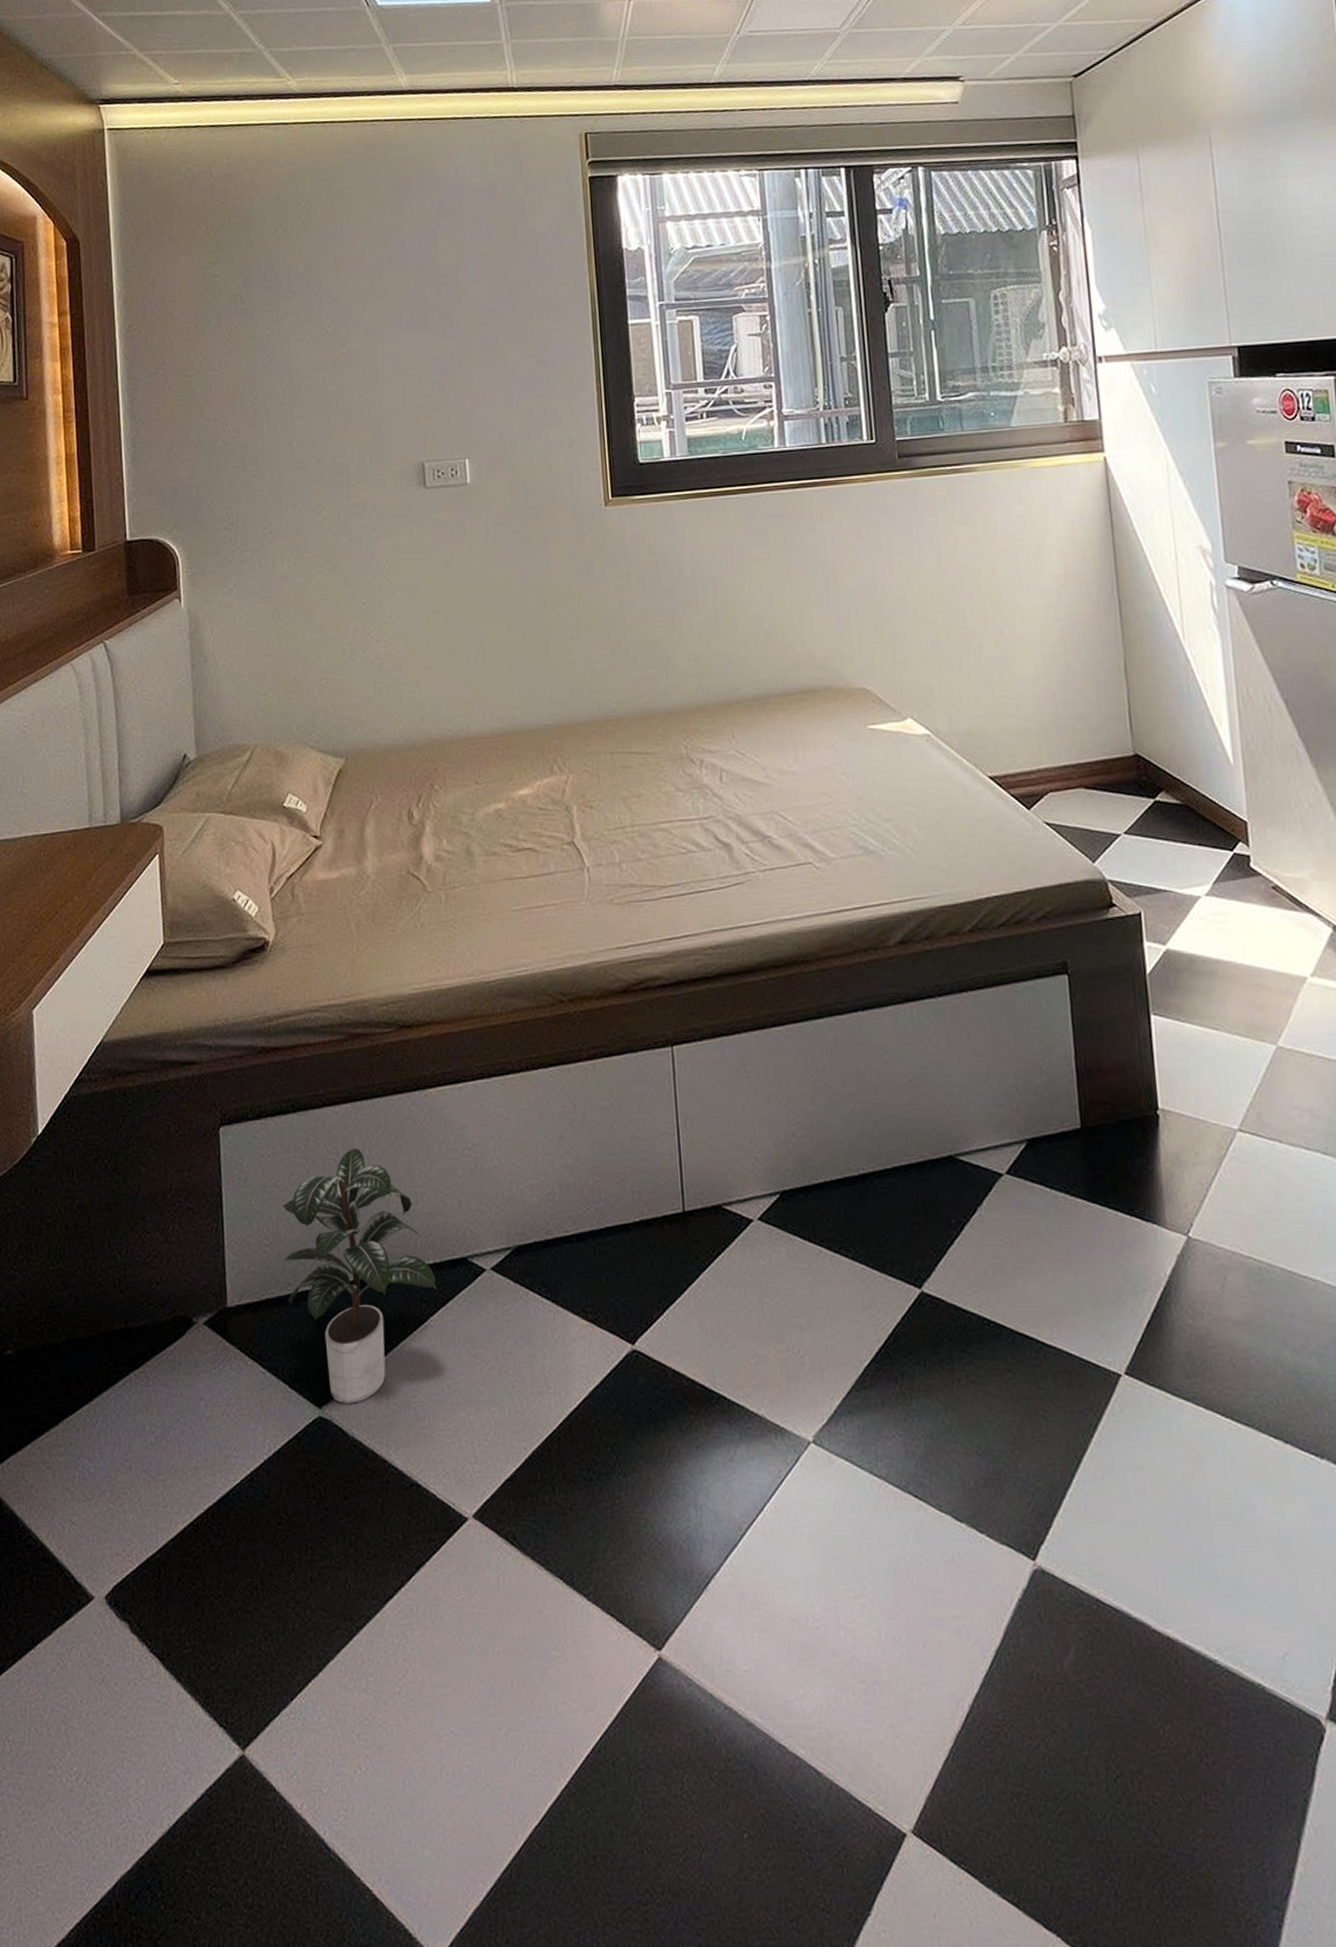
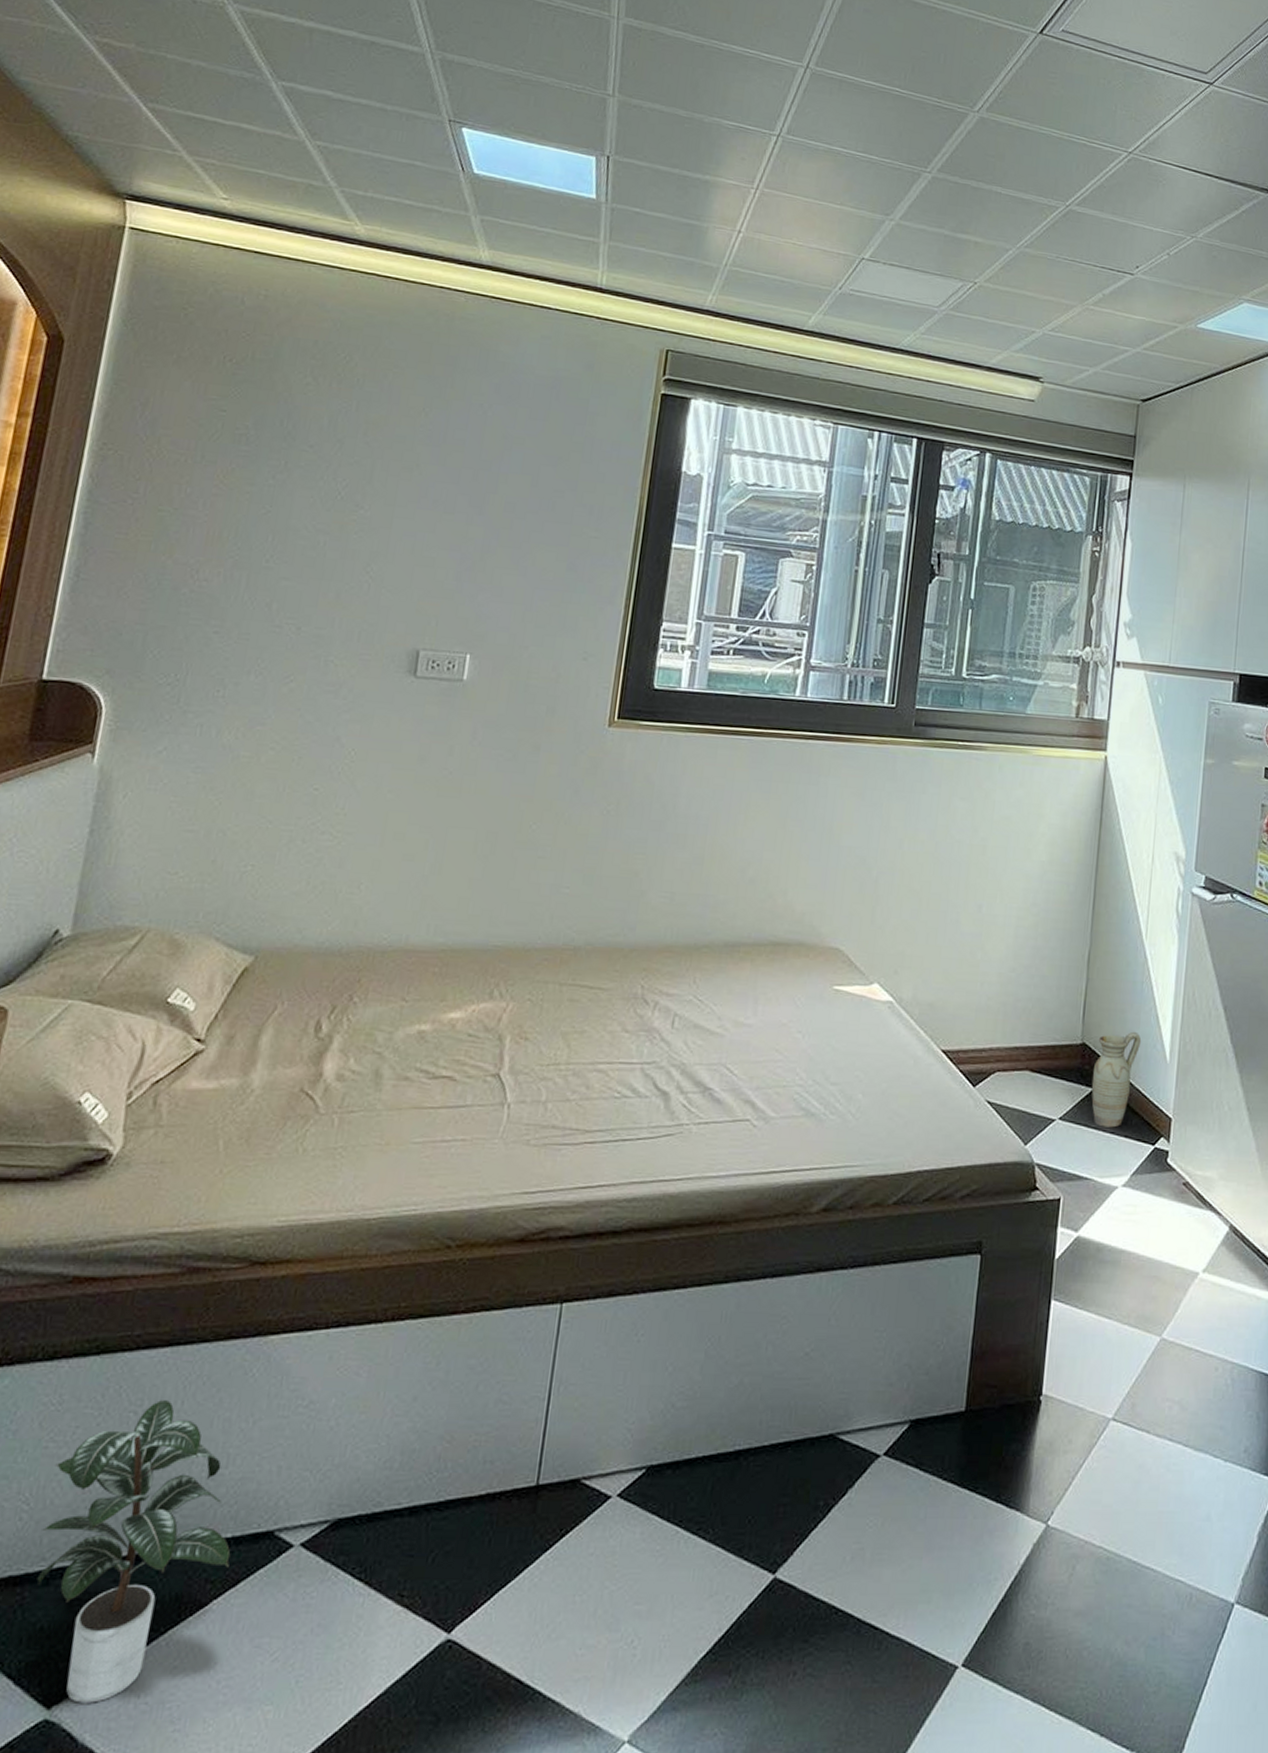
ceramic jug: none [1151,736,1199,838] -> present [1091,1031,1142,1128]

